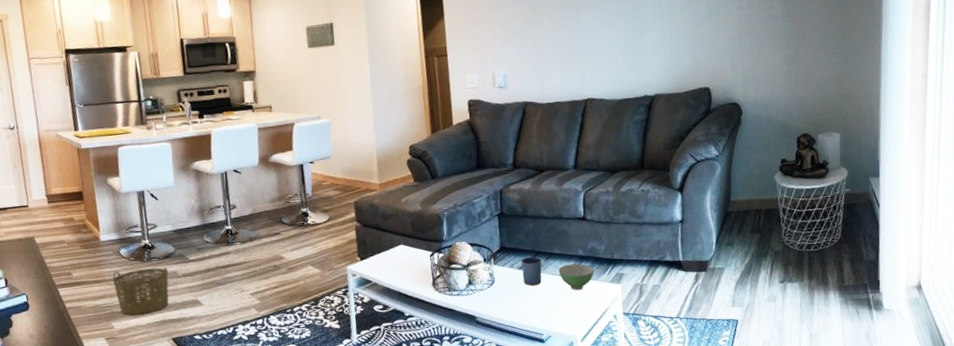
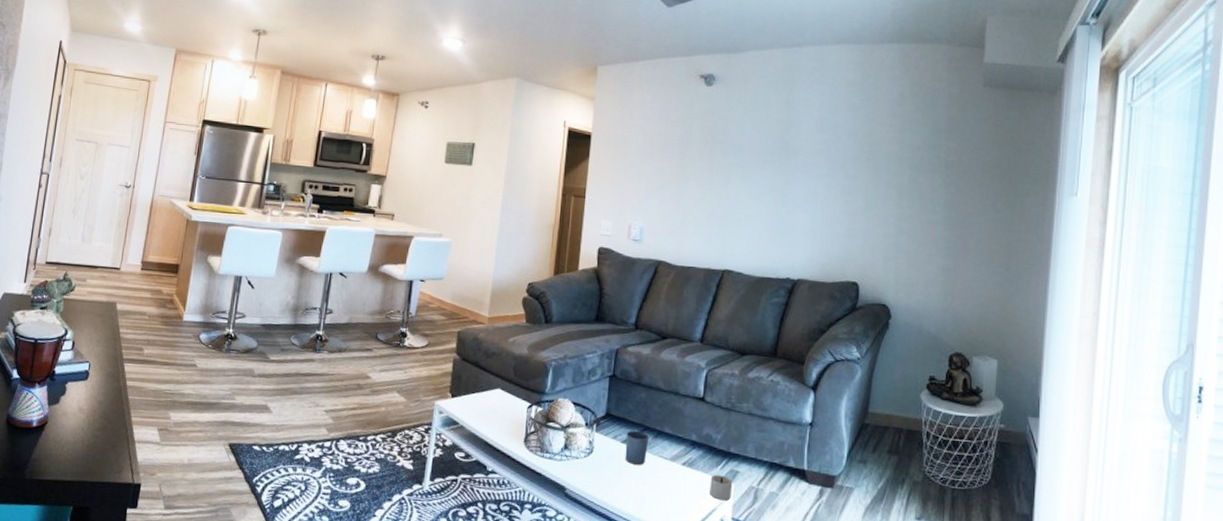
basket: present [112,267,169,316] -> none [182,355,245,410]
bowl: present [558,263,594,291] -> none [666,448,706,481]
candle: none [600,279,621,301] -> present [709,474,733,501]

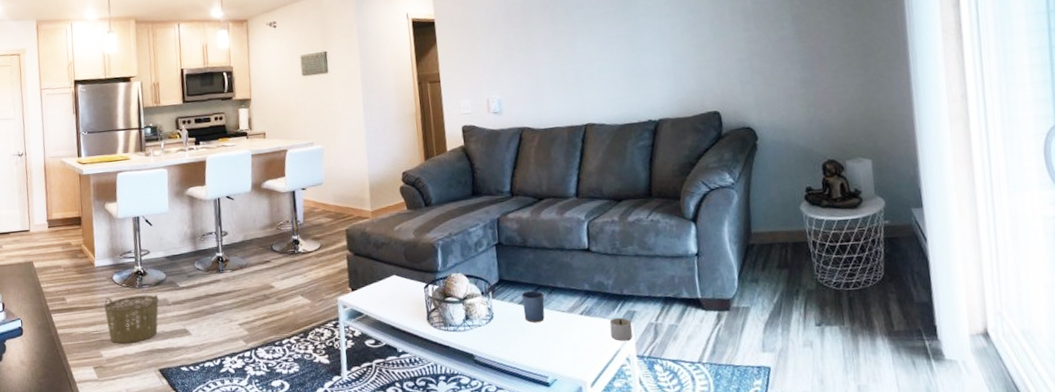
basket: none [182,355,245,410] -> present [103,294,159,344]

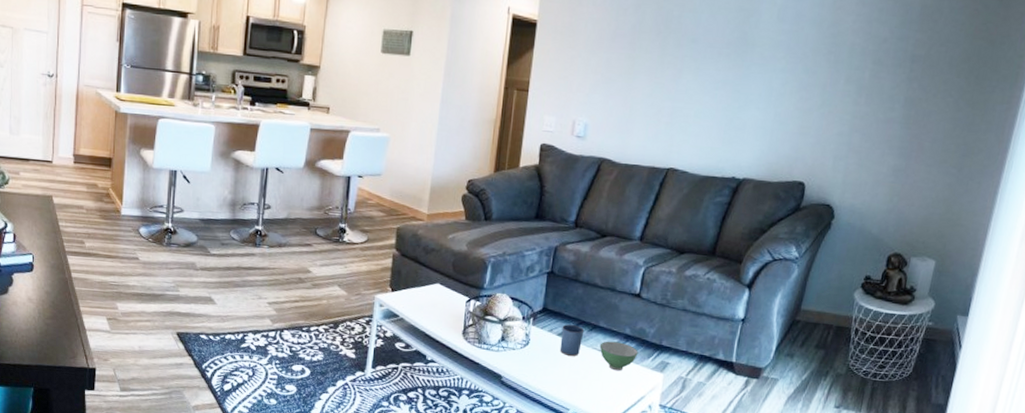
basket: present [103,294,159,344] -> none [125,248,187,301]
bowl: none [562,299,603,329] -> present [599,341,638,371]
candle: present [609,317,633,341] -> none [639,365,663,389]

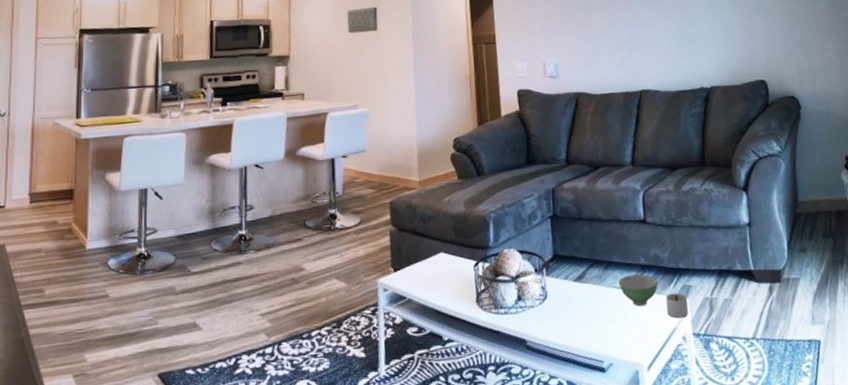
mug: present [559,324,585,356] -> none [576,266,601,301]
candle: none [639,365,663,389] -> present [665,292,689,319]

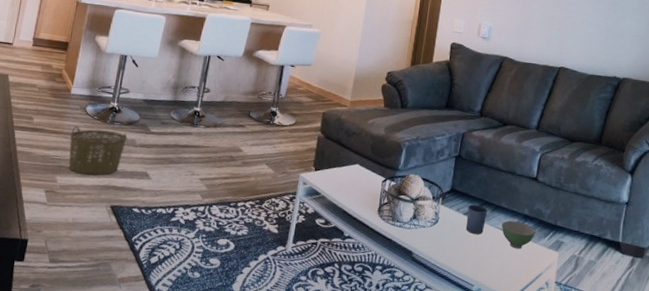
basket: none [93,282,164,344] -> present [68,125,128,175]
mug: none [576,266,601,301] -> present [465,204,488,234]
candle: present [665,292,689,319] -> none [537,244,558,267]

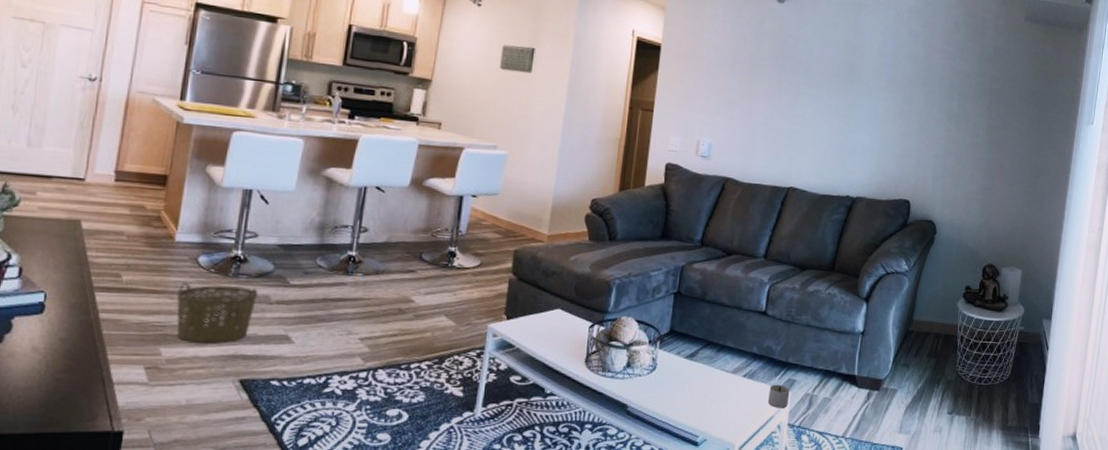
mug: present [465,204,488,234] -> none [687,346,712,379]
bowl: present [501,220,536,249] -> none [727,361,766,392]
candle: none [537,244,558,267] -> present [768,384,790,408]

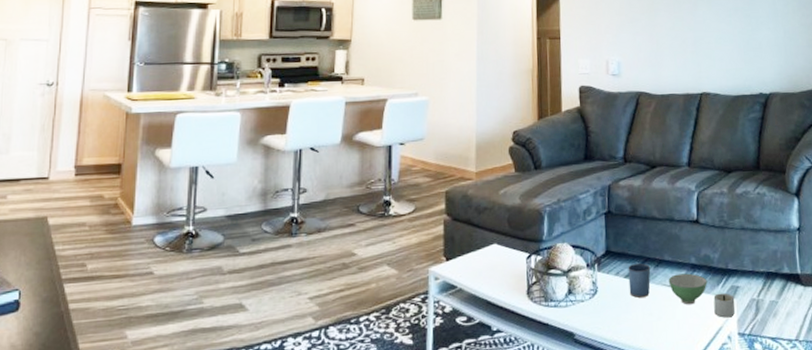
basket: present [176,281,259,343] -> none [137,261,211,322]
mug: none [687,346,712,379] -> present [628,263,651,298]
bowl: none [727,361,766,392] -> present [668,273,708,305]

